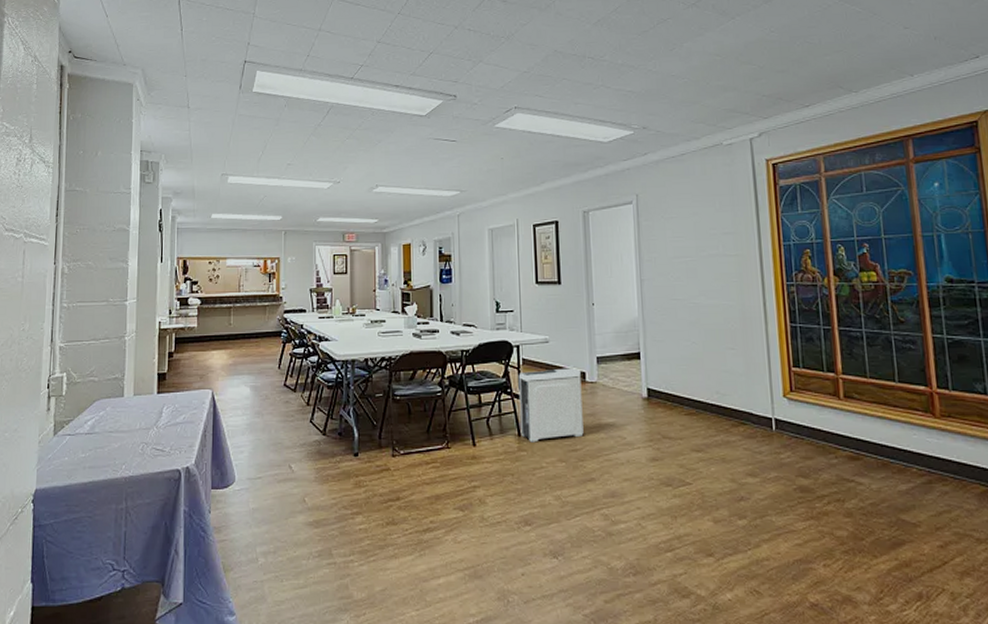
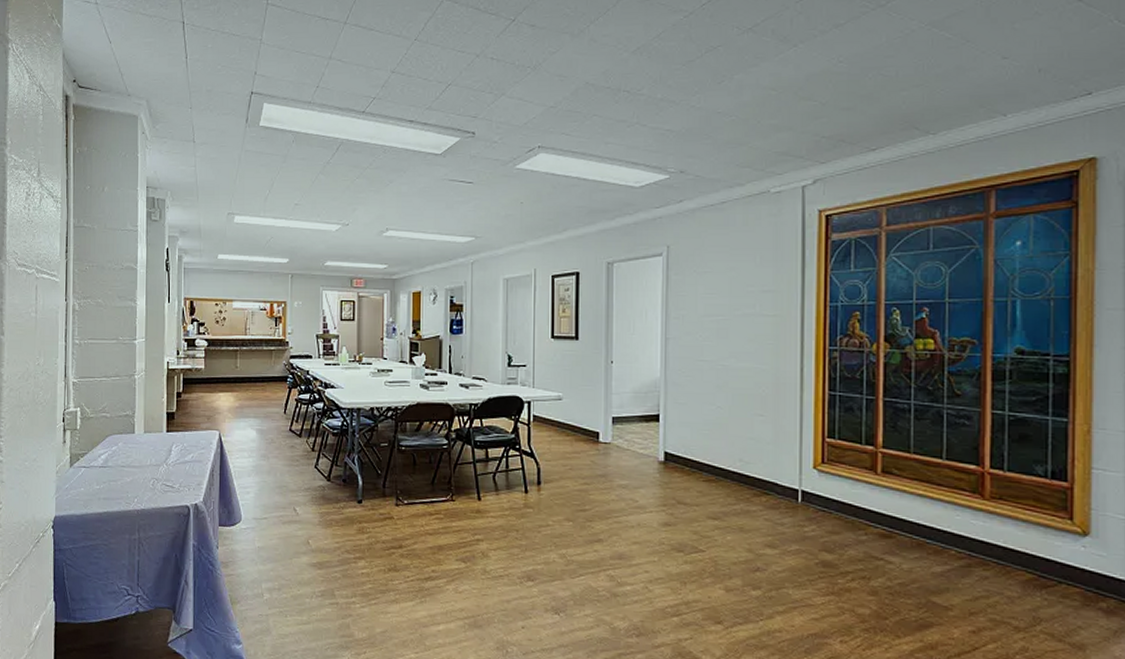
air purifier: present [518,368,584,443] -> none [527,427,594,500]

